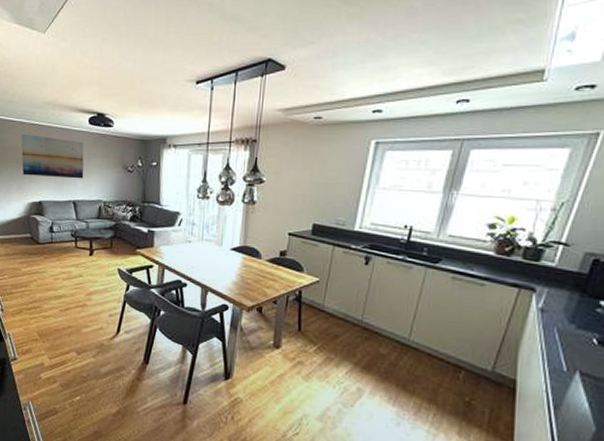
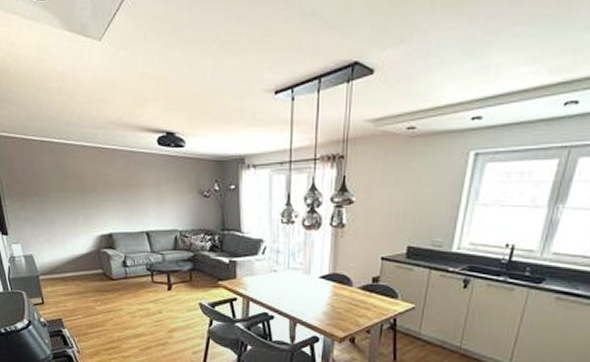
wall art: present [21,133,84,179] -> none [83,158,156,207]

